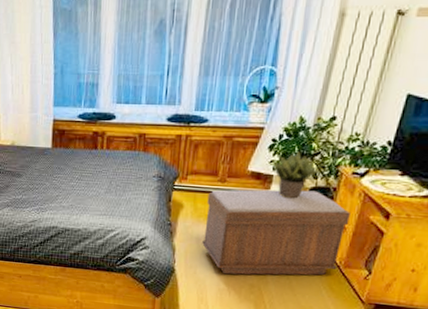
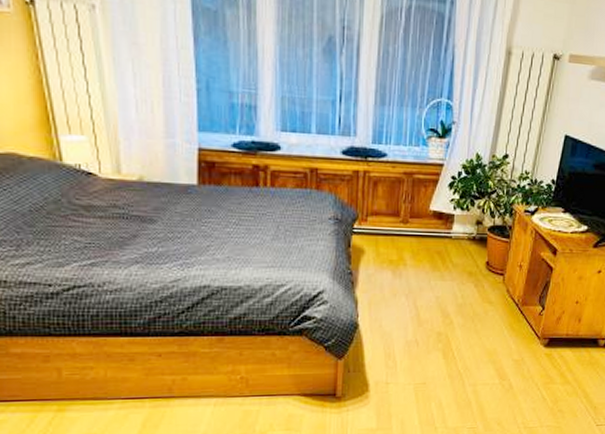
bench: present [202,189,350,276] -> none [387,229,525,324]
potted plant: present [273,151,326,199] -> none [454,189,501,239]

